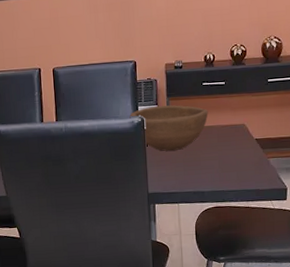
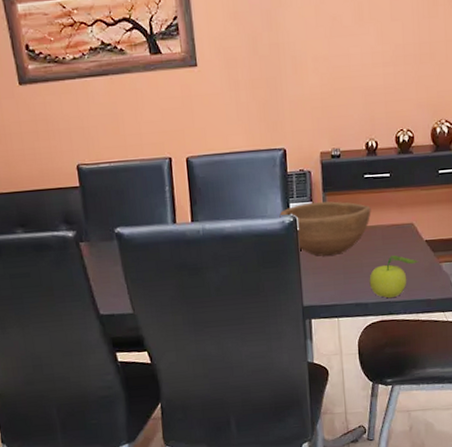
fruit: none [205,151,250,188] -> present [369,255,419,299]

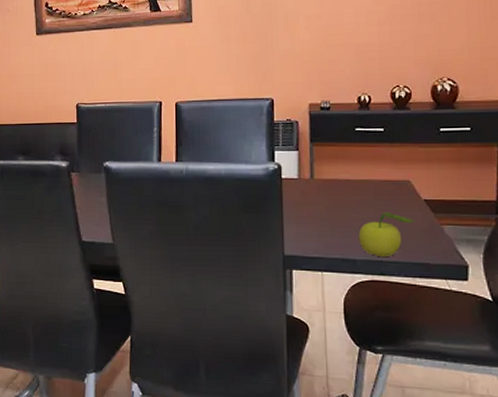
bowl: present [279,201,371,256] -> none [263,152,362,206]

